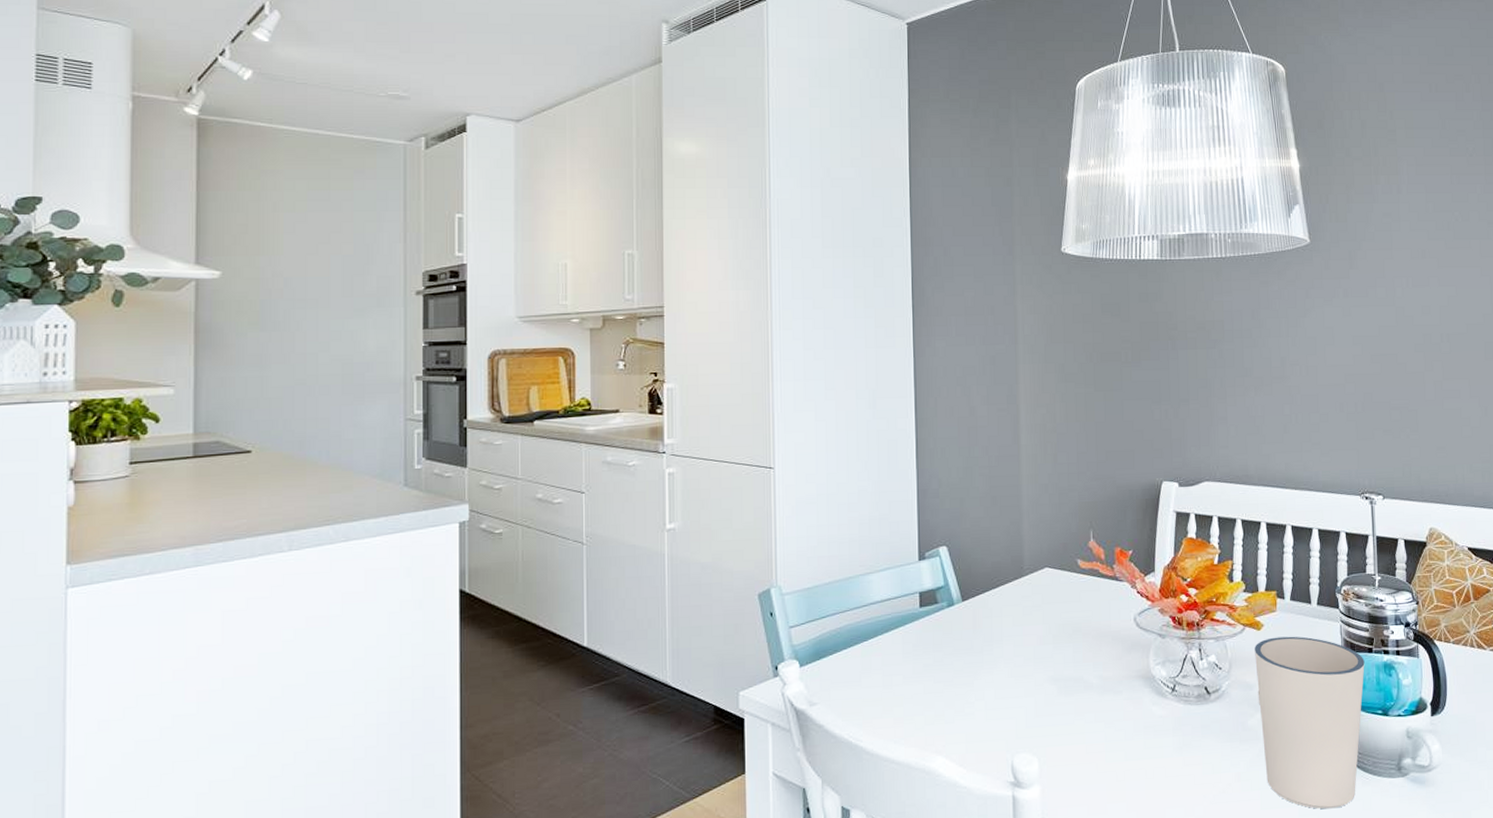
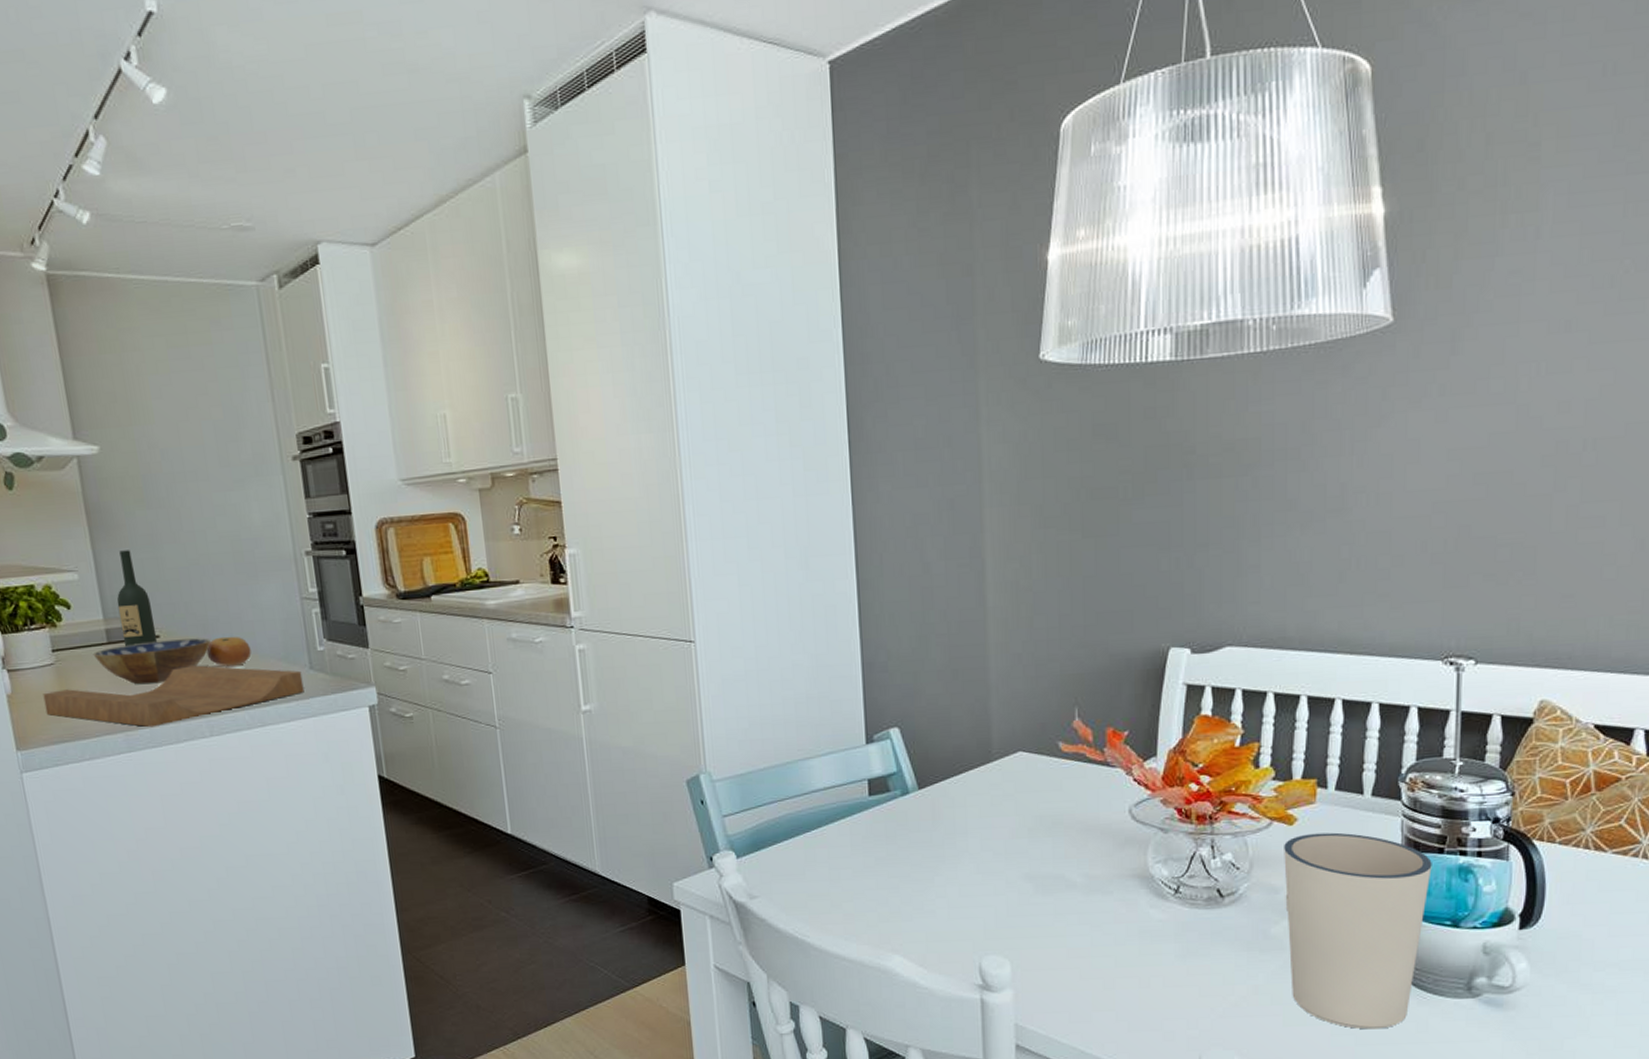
cutting board: none [109,480,395,542] -> present [43,665,304,728]
bowl: none [174,454,305,498] -> present [93,638,211,684]
wine bottle: none [211,368,249,461] -> present [116,550,158,647]
fruit: none [299,453,346,482] -> present [206,636,252,667]

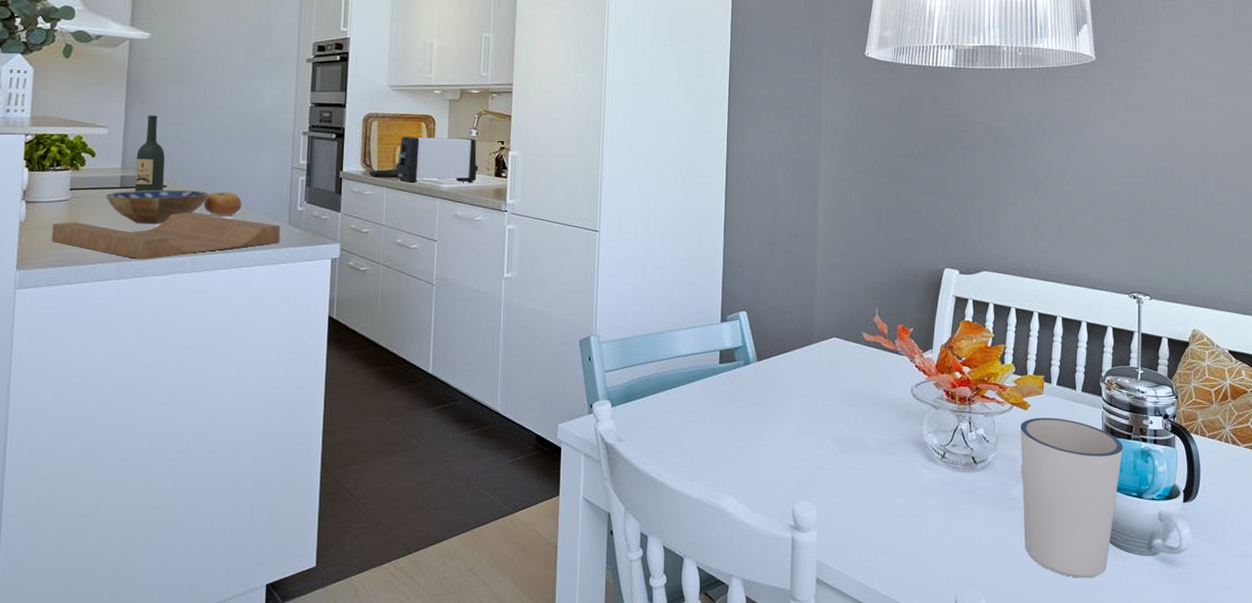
toaster: none [425,537,529,604] -> present [395,137,478,184]

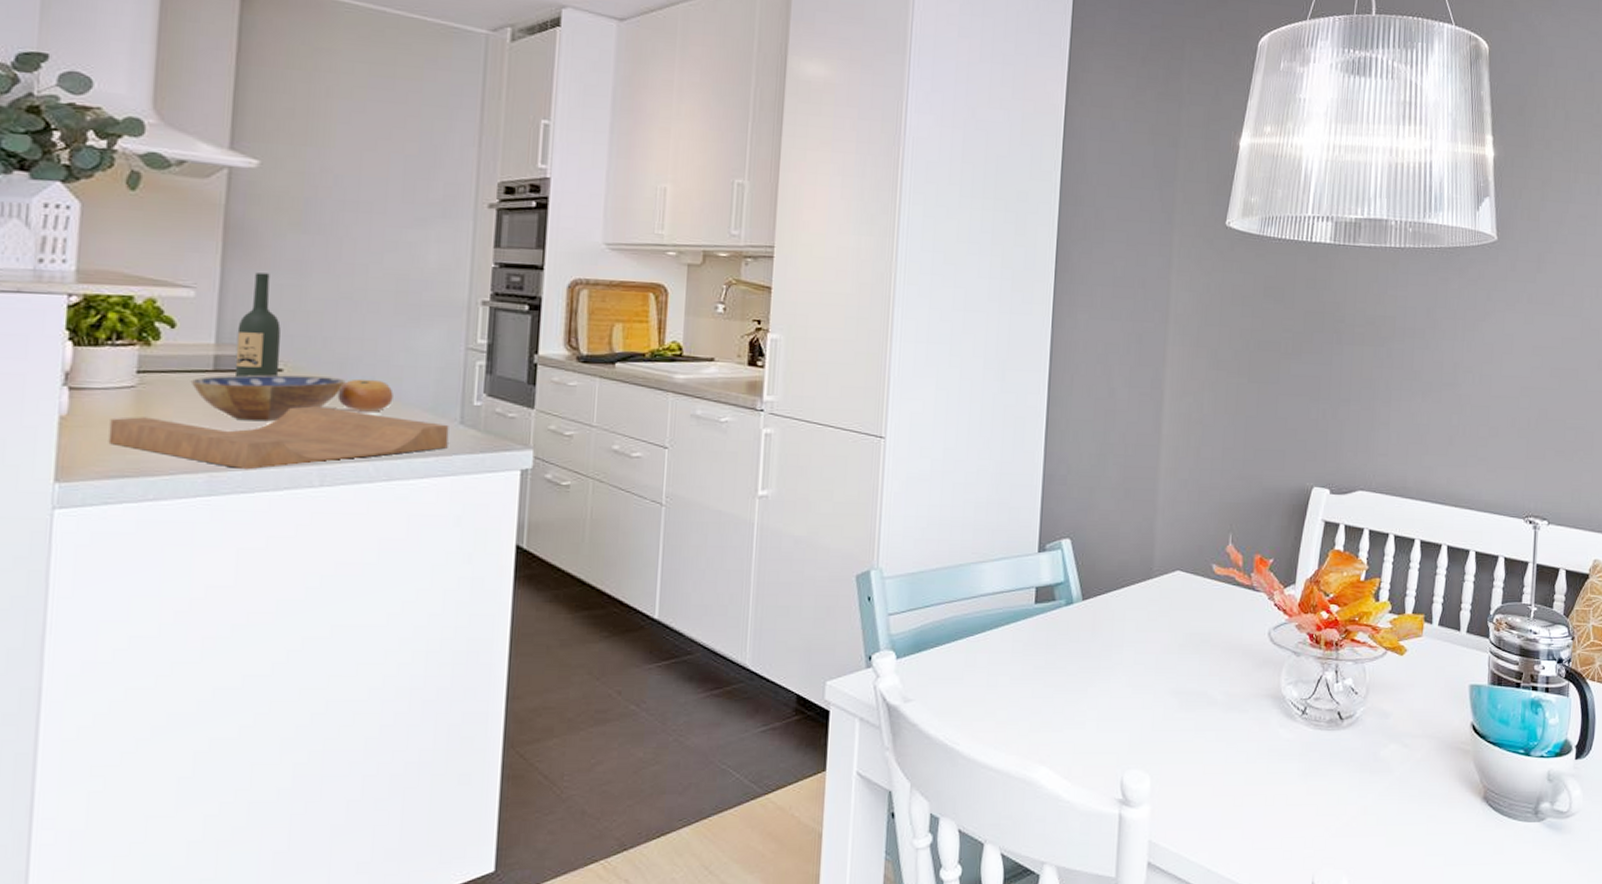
toaster: present [395,137,478,184] -> none [611,311,726,374]
cup: present [1020,417,1123,578] -> none [1393,664,1511,850]

